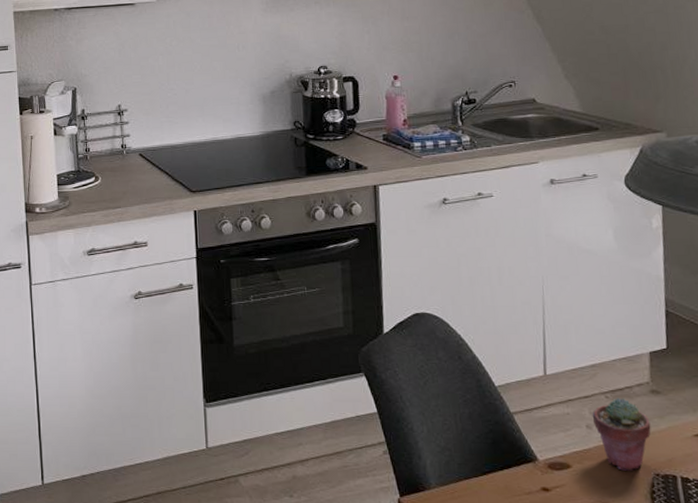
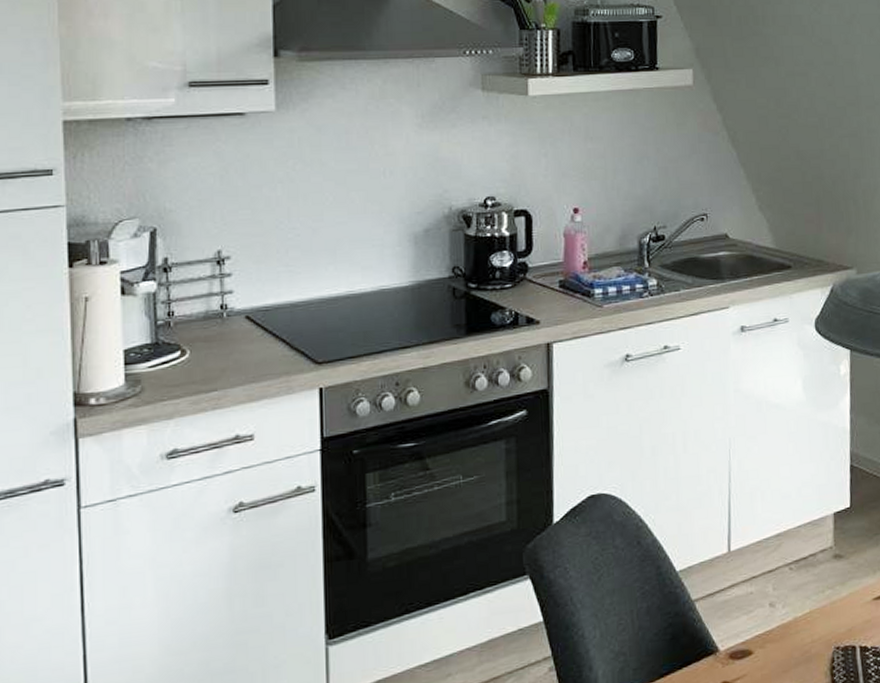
potted succulent: present [592,398,651,471] -> none [775,567,833,649]

